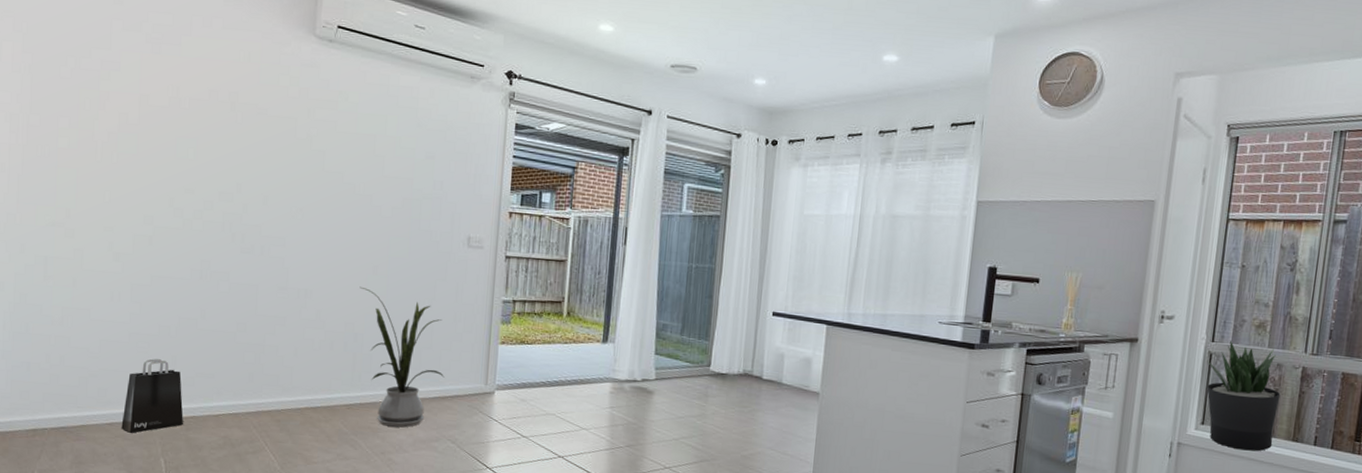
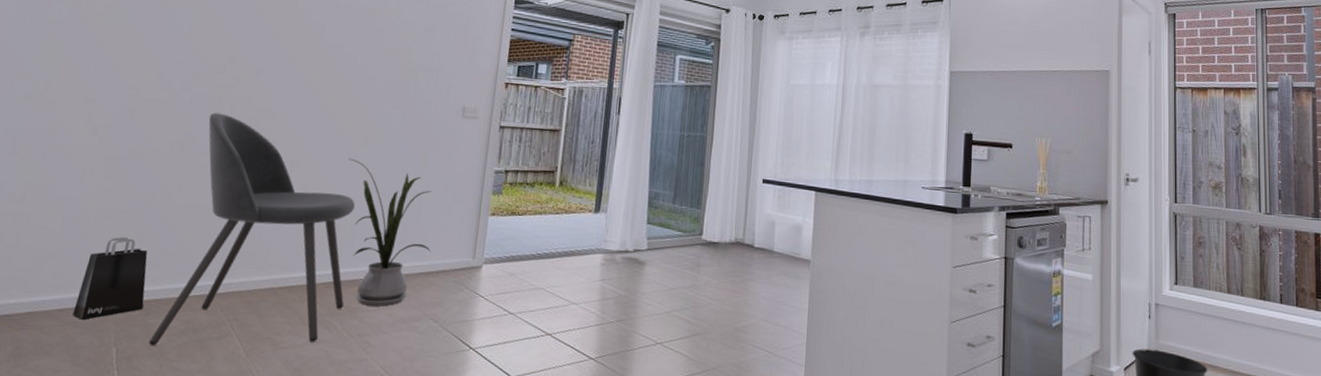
dining chair: none [192,241,369,458] -> present [149,113,355,346]
planter: present [1207,340,1281,451] -> none [1173,201,1243,311]

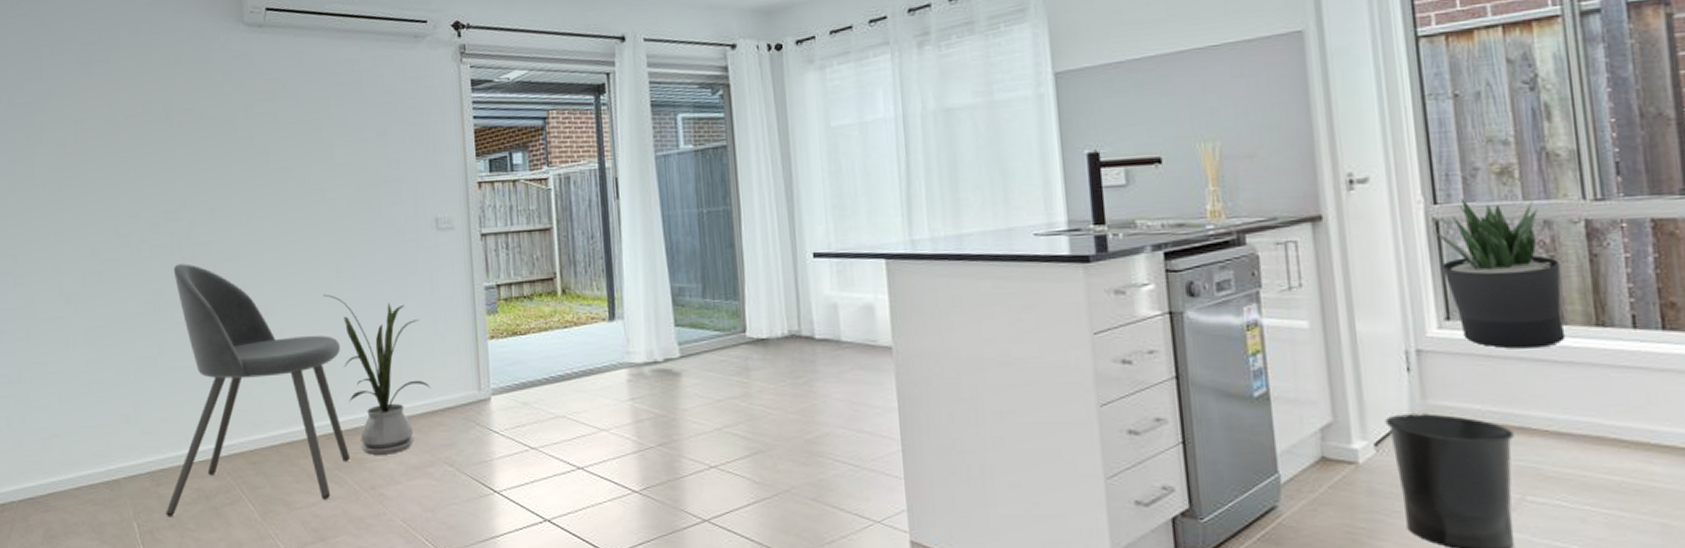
shopping bag: present [72,237,148,320] -> none [89,408,153,496]
planter: none [1173,201,1243,311] -> present [1433,198,1566,349]

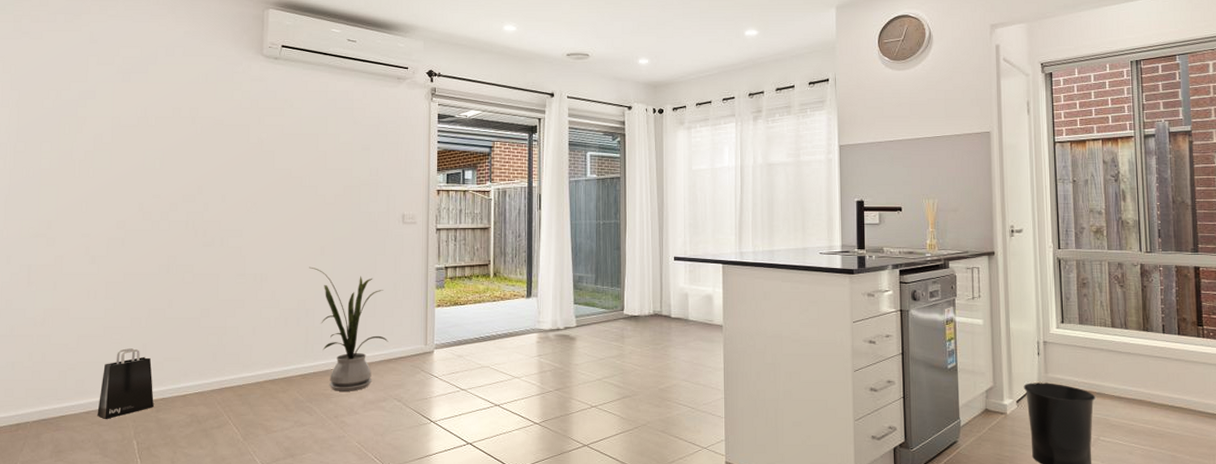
shopping bag: none [89,408,153,496] -> present [97,348,154,419]
dining chair: present [166,263,351,518] -> none [162,237,320,437]
planter: present [1433,198,1566,349] -> none [1057,246,1127,343]

